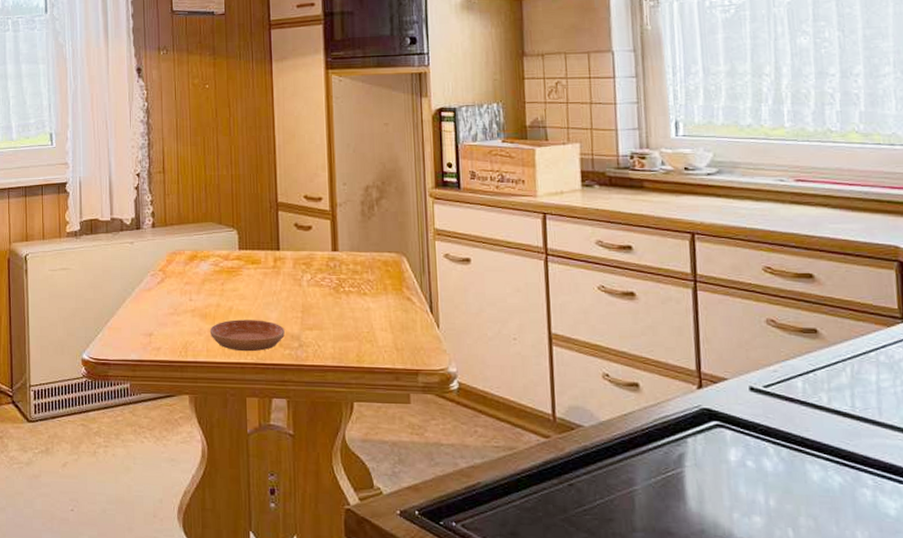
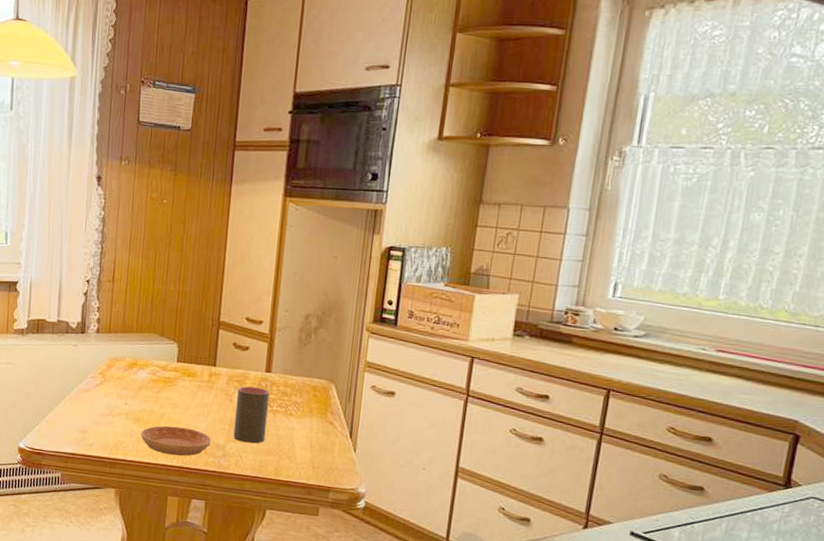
cup: none [306,268,341,330] -> present [233,386,270,444]

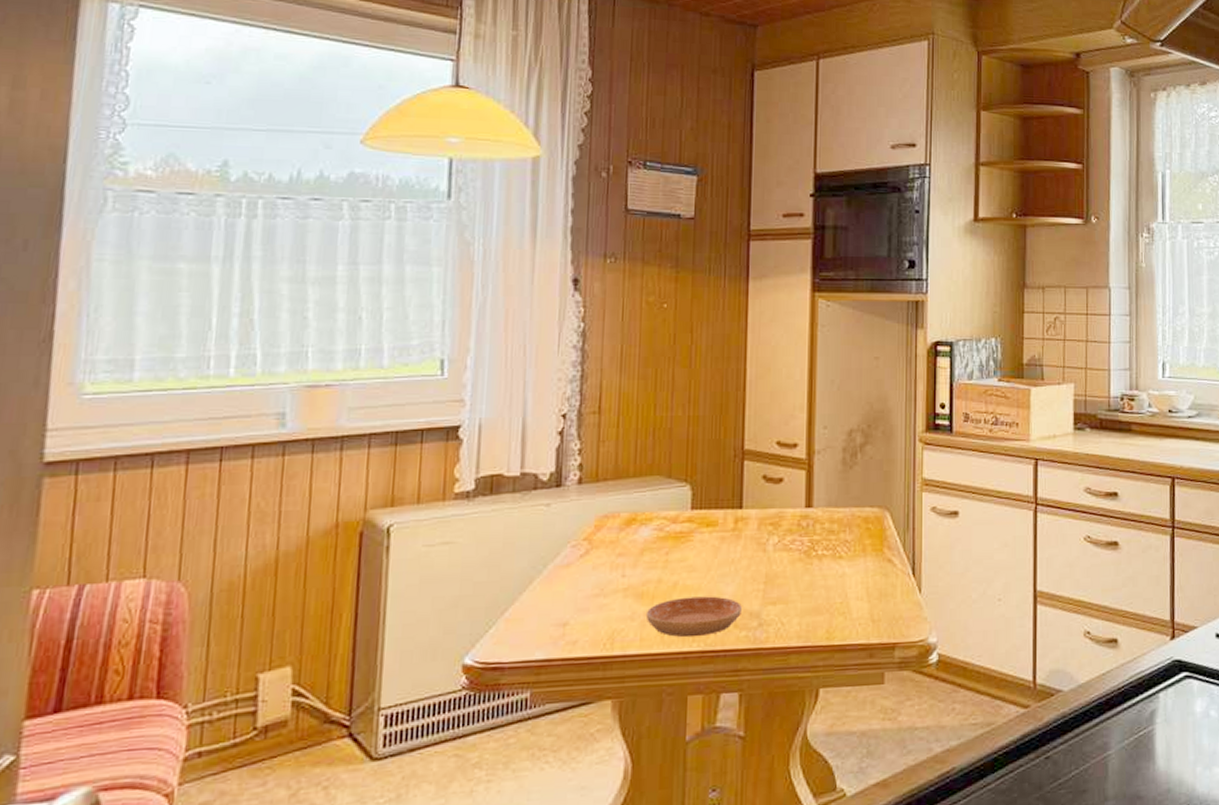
cup: present [233,386,270,444] -> none [770,528,812,603]

